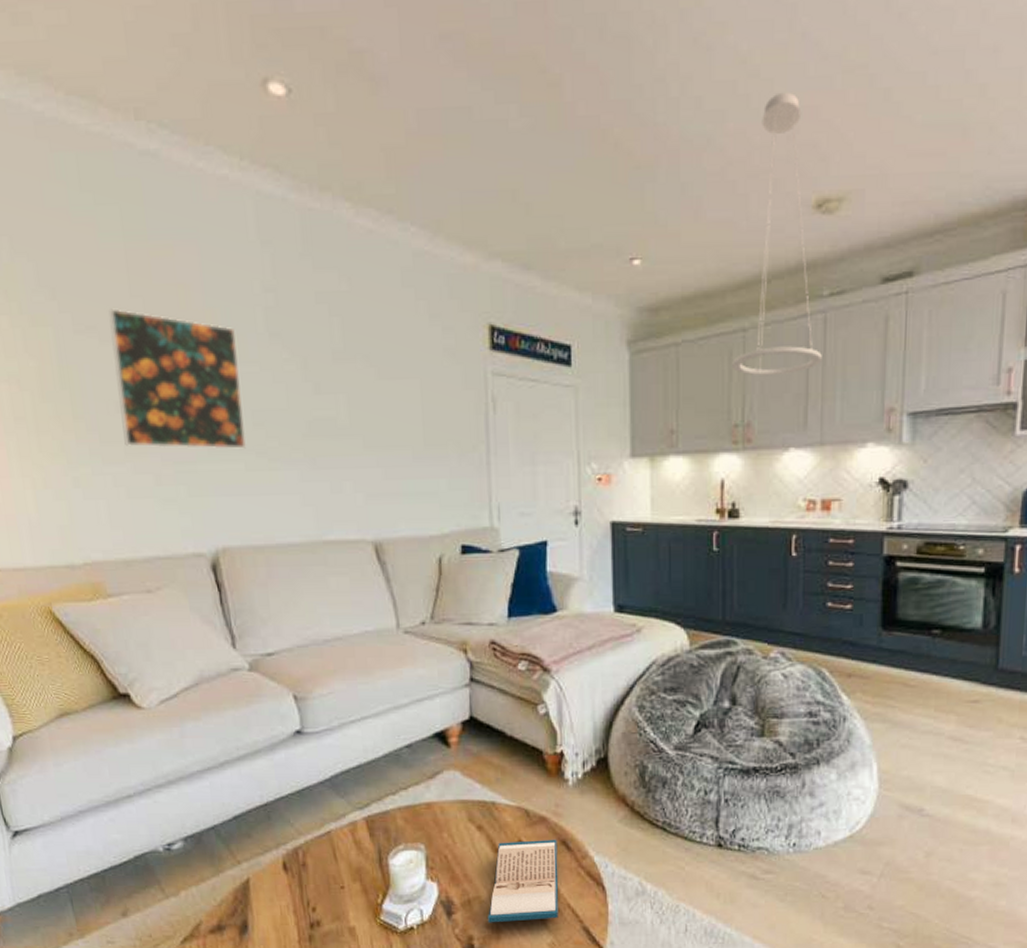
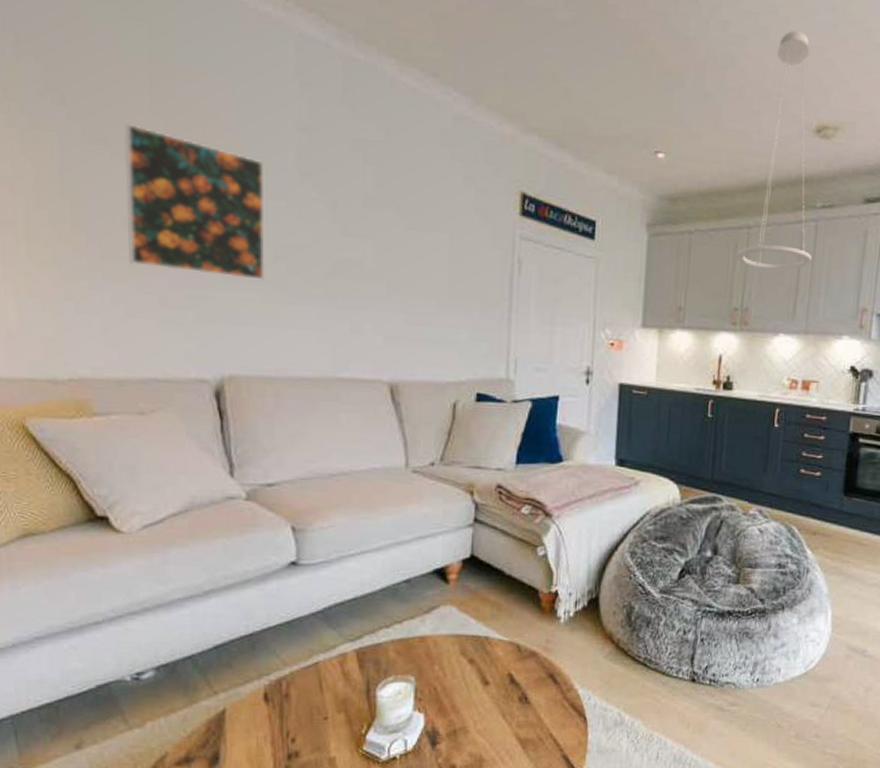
hardback book: present [487,839,559,923] -> none [471,672,545,753]

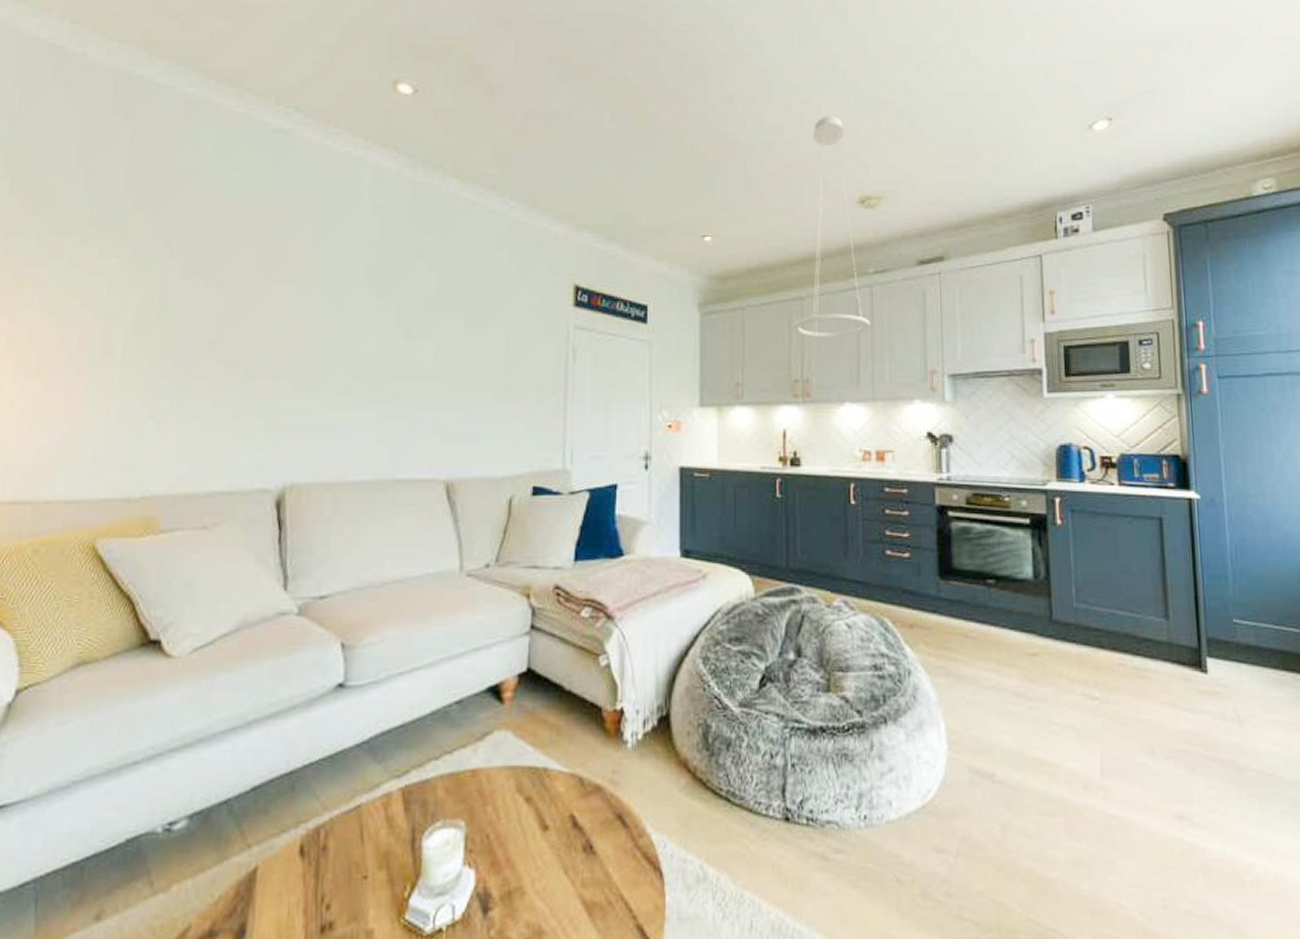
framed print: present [125,123,266,280] -> none [209,256,336,388]

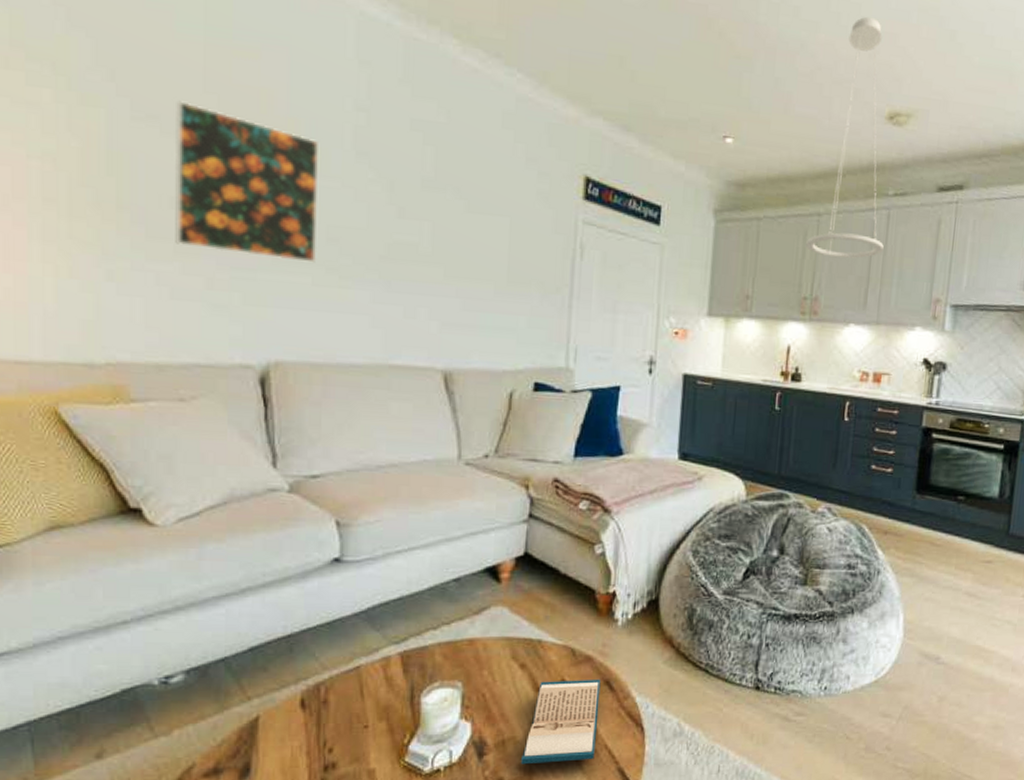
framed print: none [209,256,336,388] -> present [175,100,318,263]
hardback book: none [528,812,612,922] -> present [520,679,601,765]

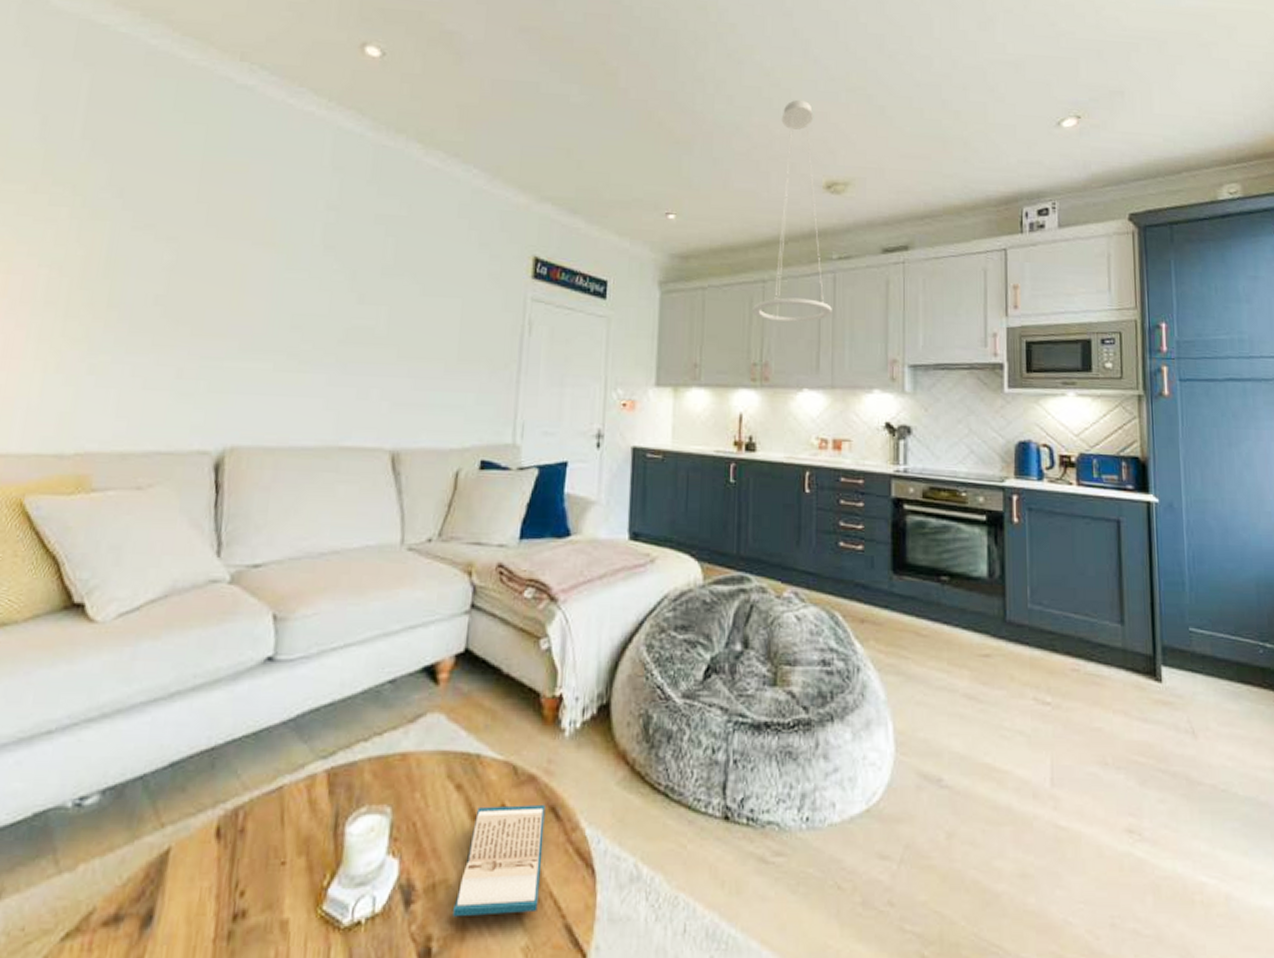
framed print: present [175,100,318,263] -> none [154,210,291,350]

